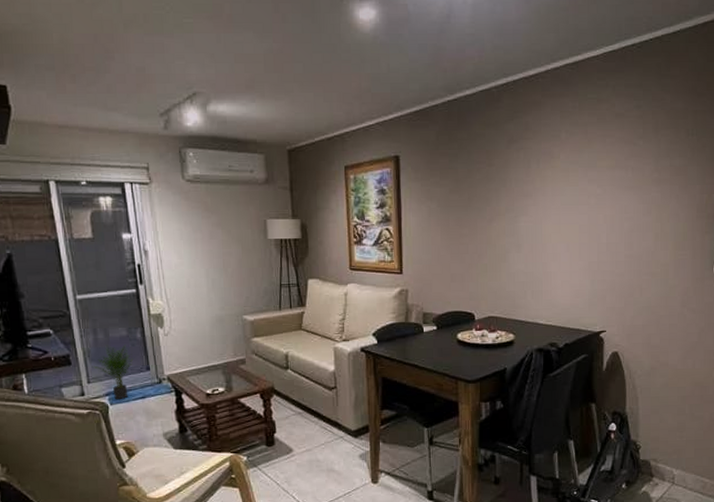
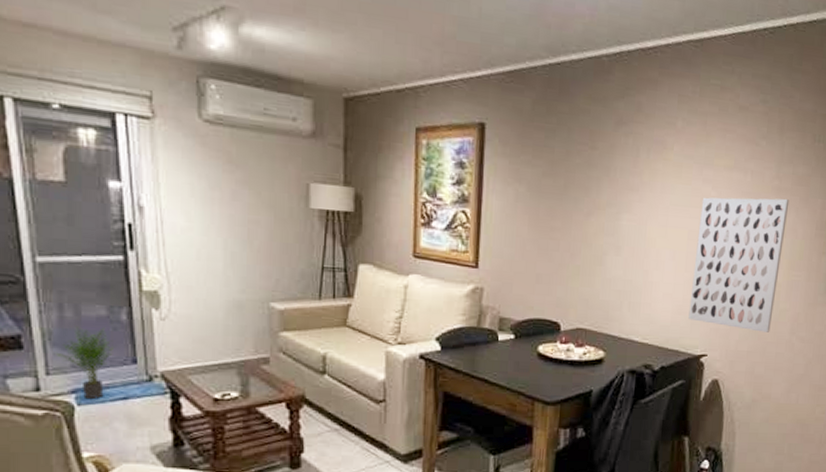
wall art: none [586,188,670,307] -> present [688,197,790,332]

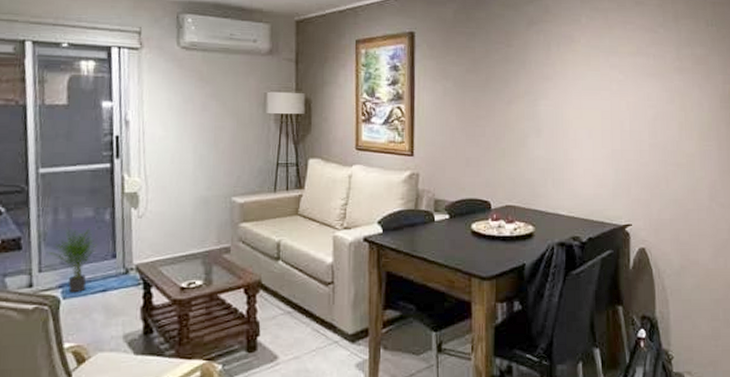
wall art: present [688,197,790,332] -> none [609,77,692,200]

